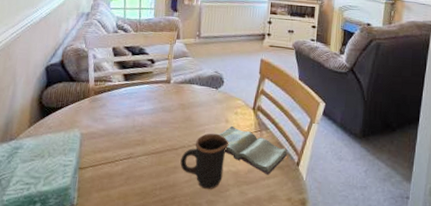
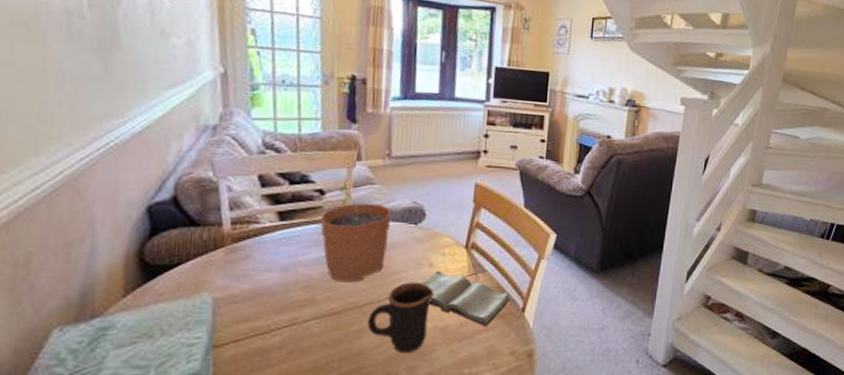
plant pot: none [150,57,199,130] -> present [320,185,391,283]

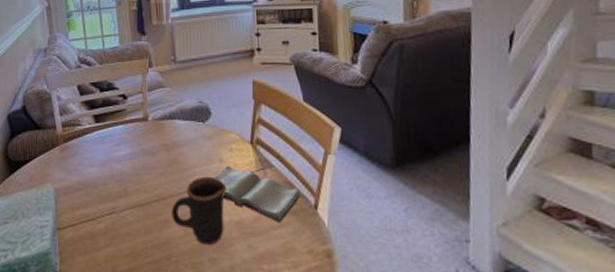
plant pot: present [320,185,391,283] -> none [125,90,181,177]

